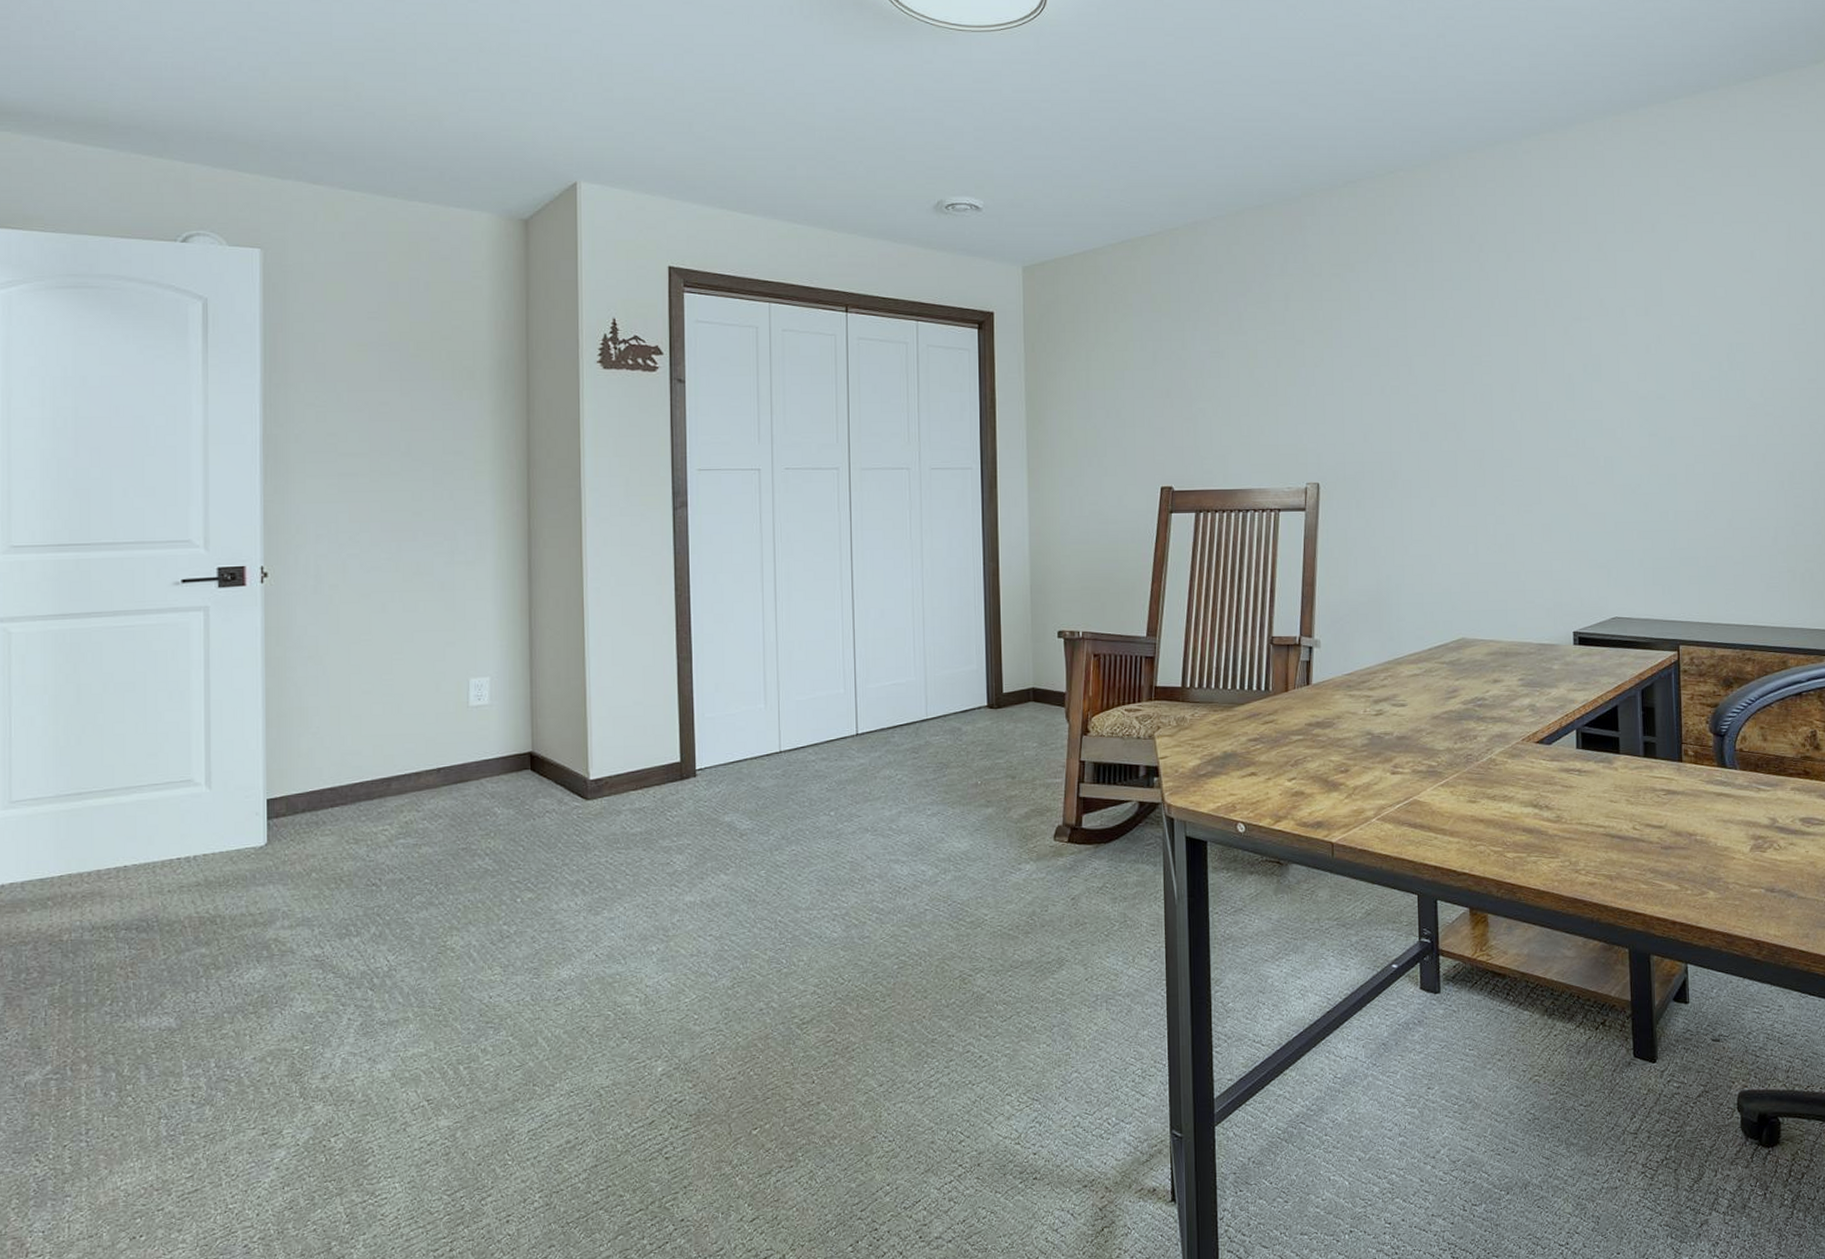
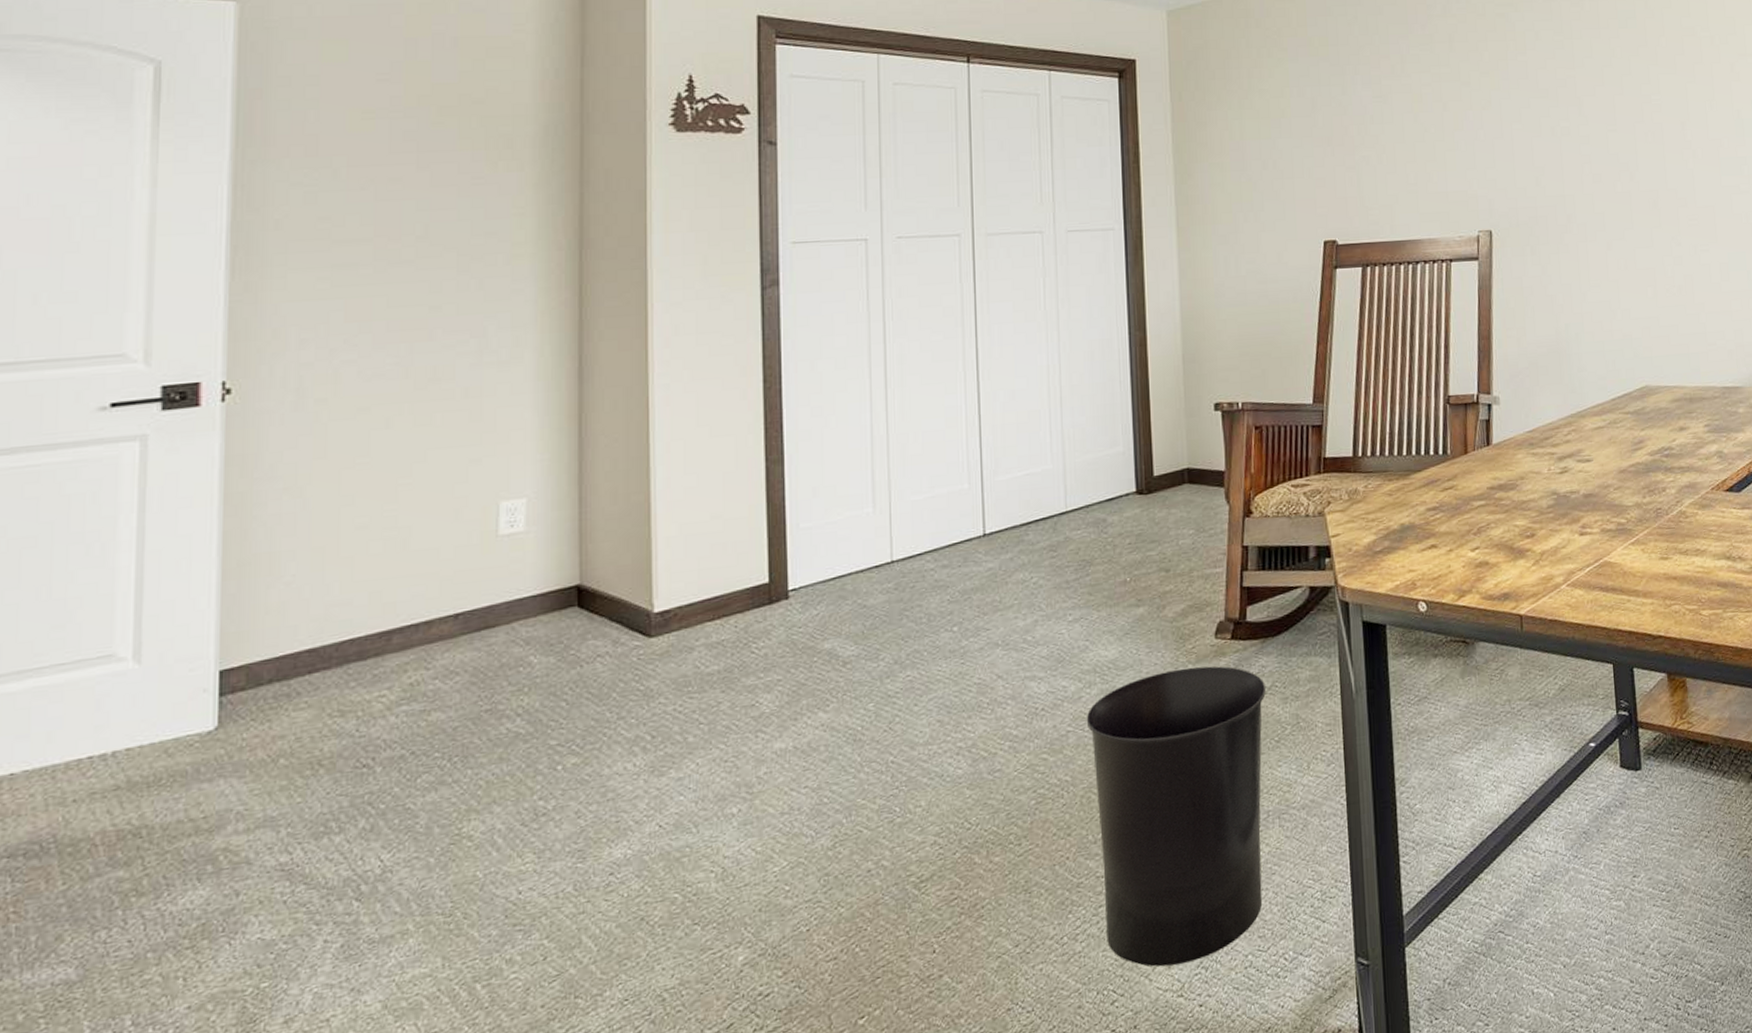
waste bin: none [941,864,1097,1117] -> present [1086,666,1266,967]

